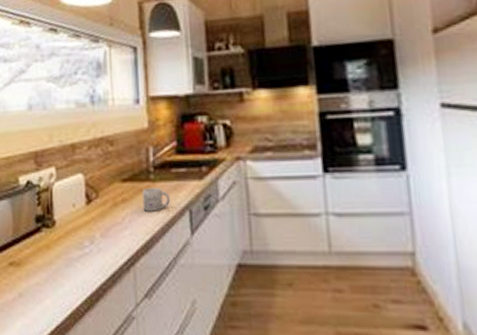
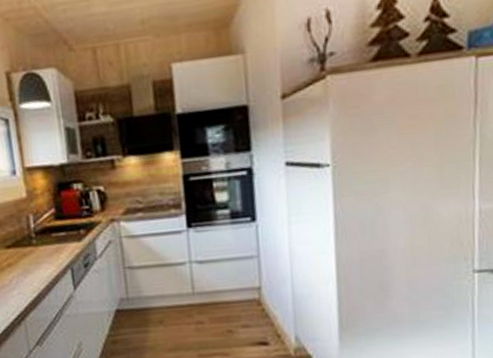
mug: present [142,188,171,212] -> none [26,251,54,273]

